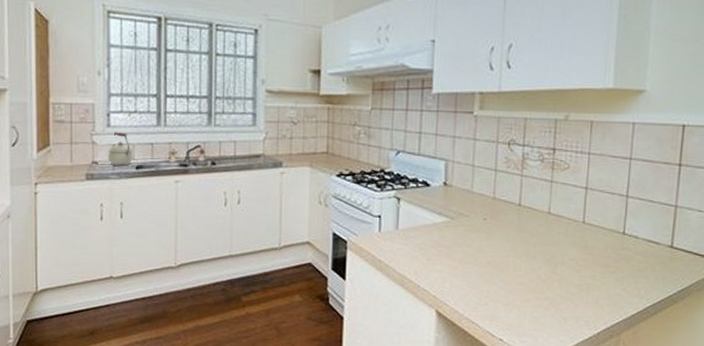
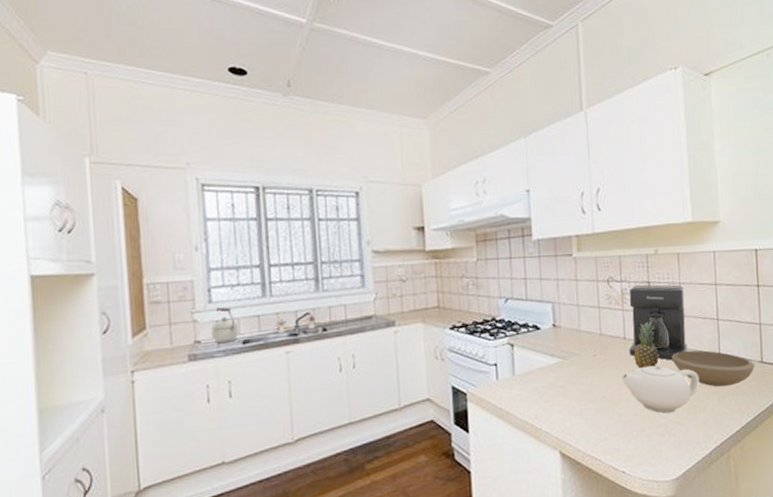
teapot: none [512,235,597,287] -> present [622,364,700,413]
coffee maker: none [522,150,593,233] -> present [629,284,688,360]
fruit: none [527,190,555,239] -> present [634,321,659,369]
bowl: none [569,225,663,268] -> present [672,350,755,387]

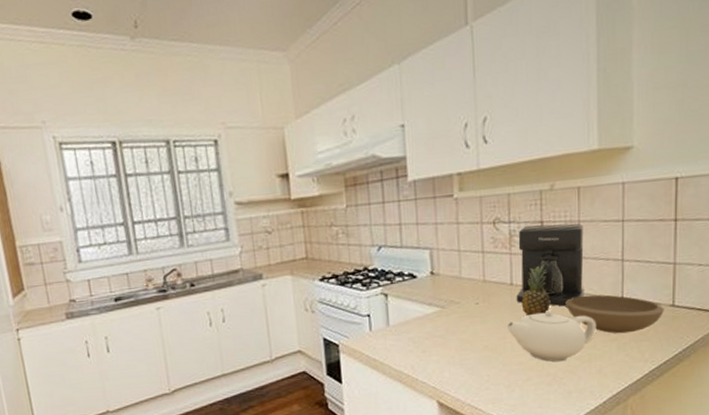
kettle: present [210,307,240,343] -> none [83,266,111,301]

